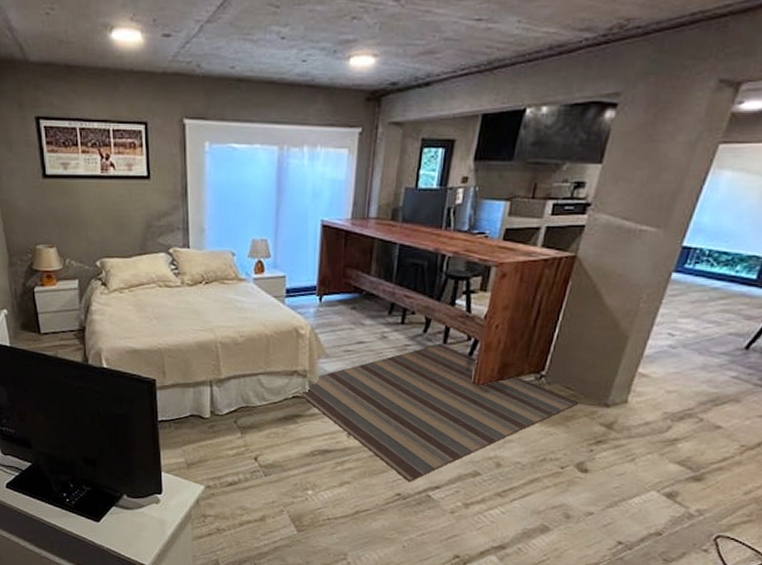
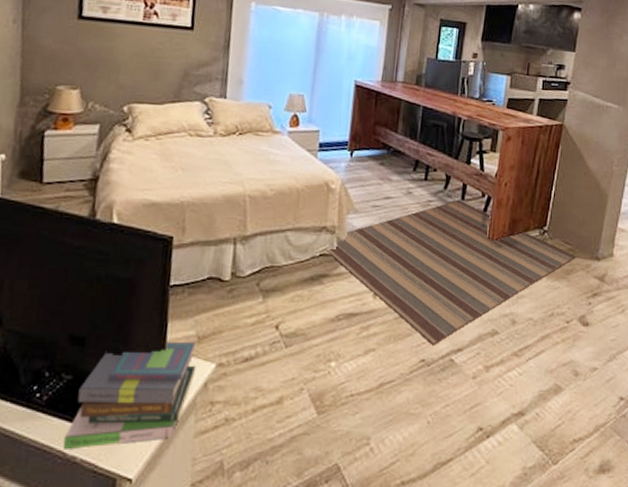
books: none [92,466,188,541] -> present [62,342,197,449]

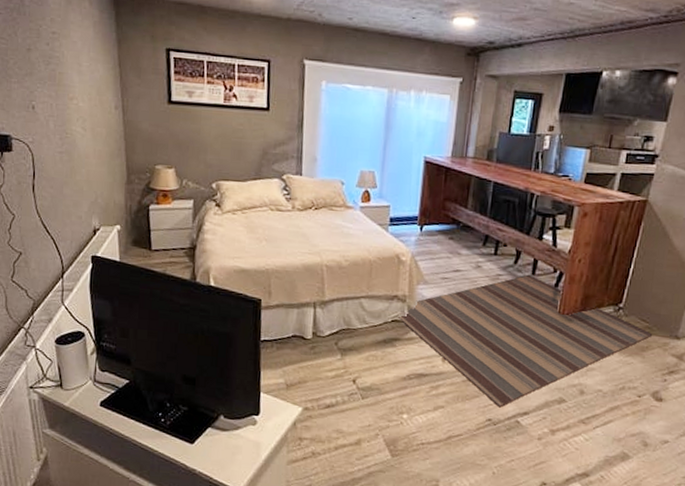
books: present [62,342,197,449] -> none [184,387,286,464]

